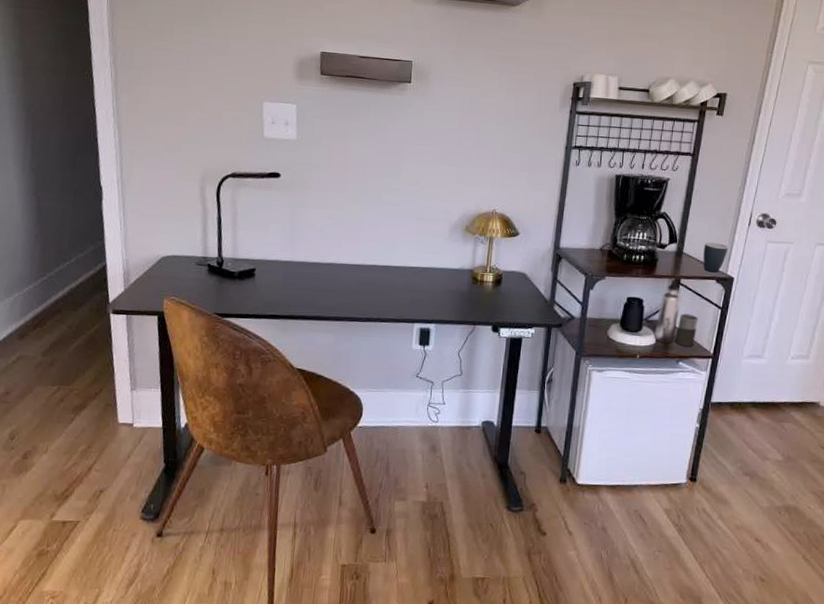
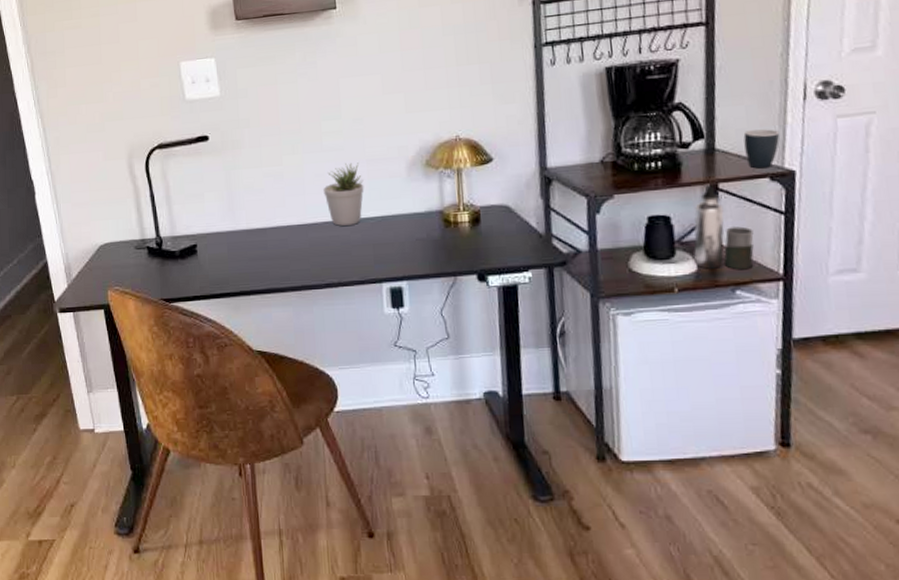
potted plant: none [376,218,412,271] -> present [323,162,364,226]

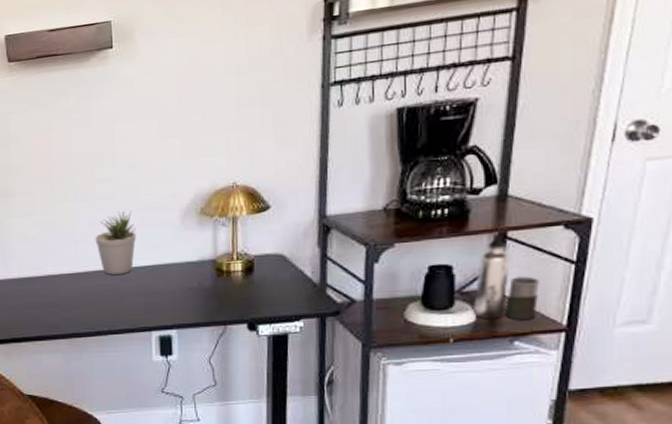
mug: present [743,129,780,170] -> none [540,173,581,217]

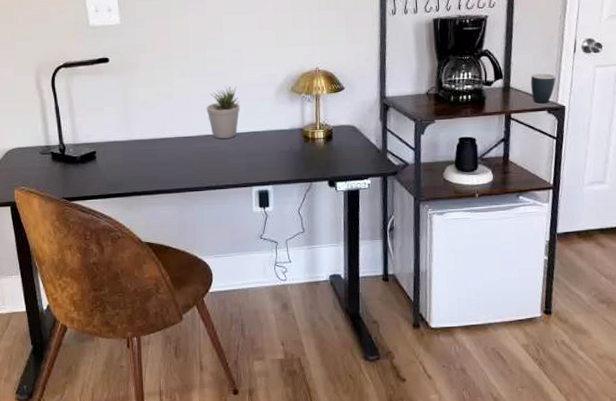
water bottle: present [474,233,510,320] -> none [491,115,514,180]
cup: present [506,276,540,321] -> none [512,147,534,181]
mug: none [540,173,581,217] -> present [530,73,556,105]

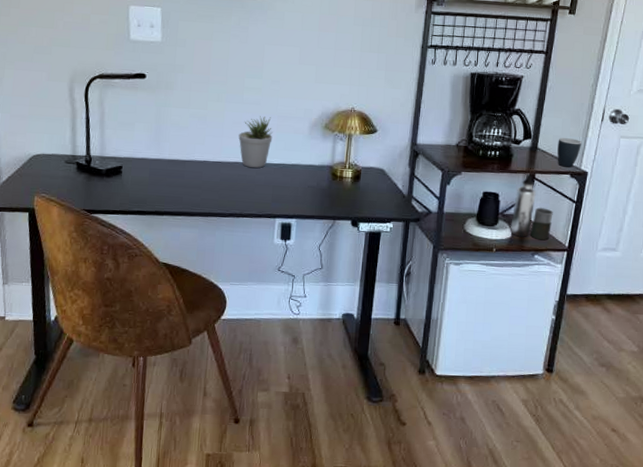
water bottle: none [491,115,514,180] -> present [510,174,536,237]
cup: none [512,147,534,181] -> present [531,207,553,241]

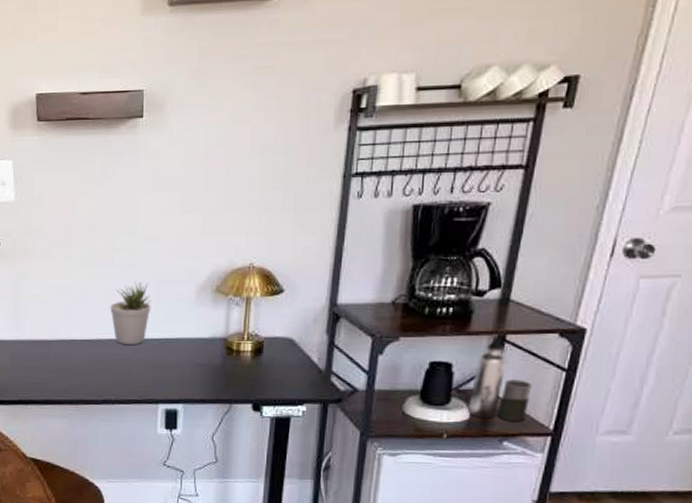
mug: present [557,138,582,168] -> none [539,284,579,325]

